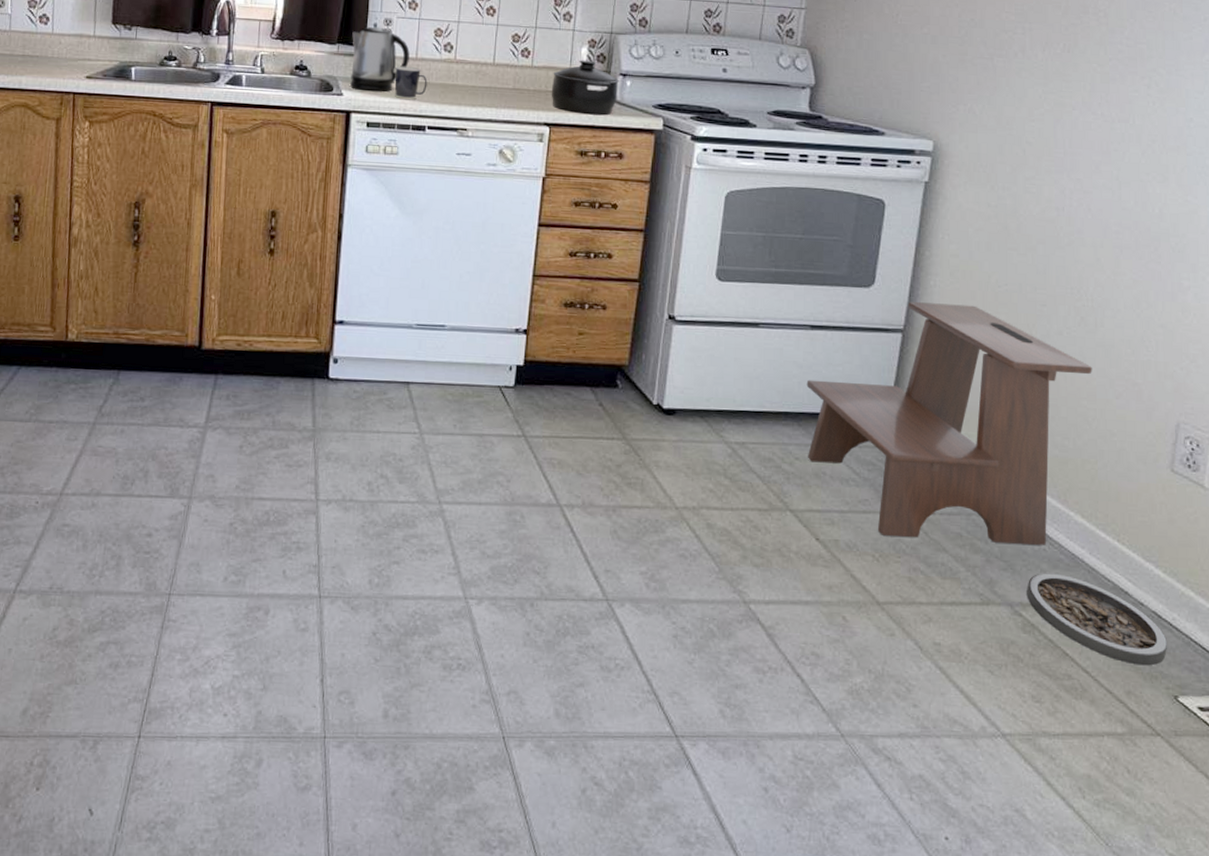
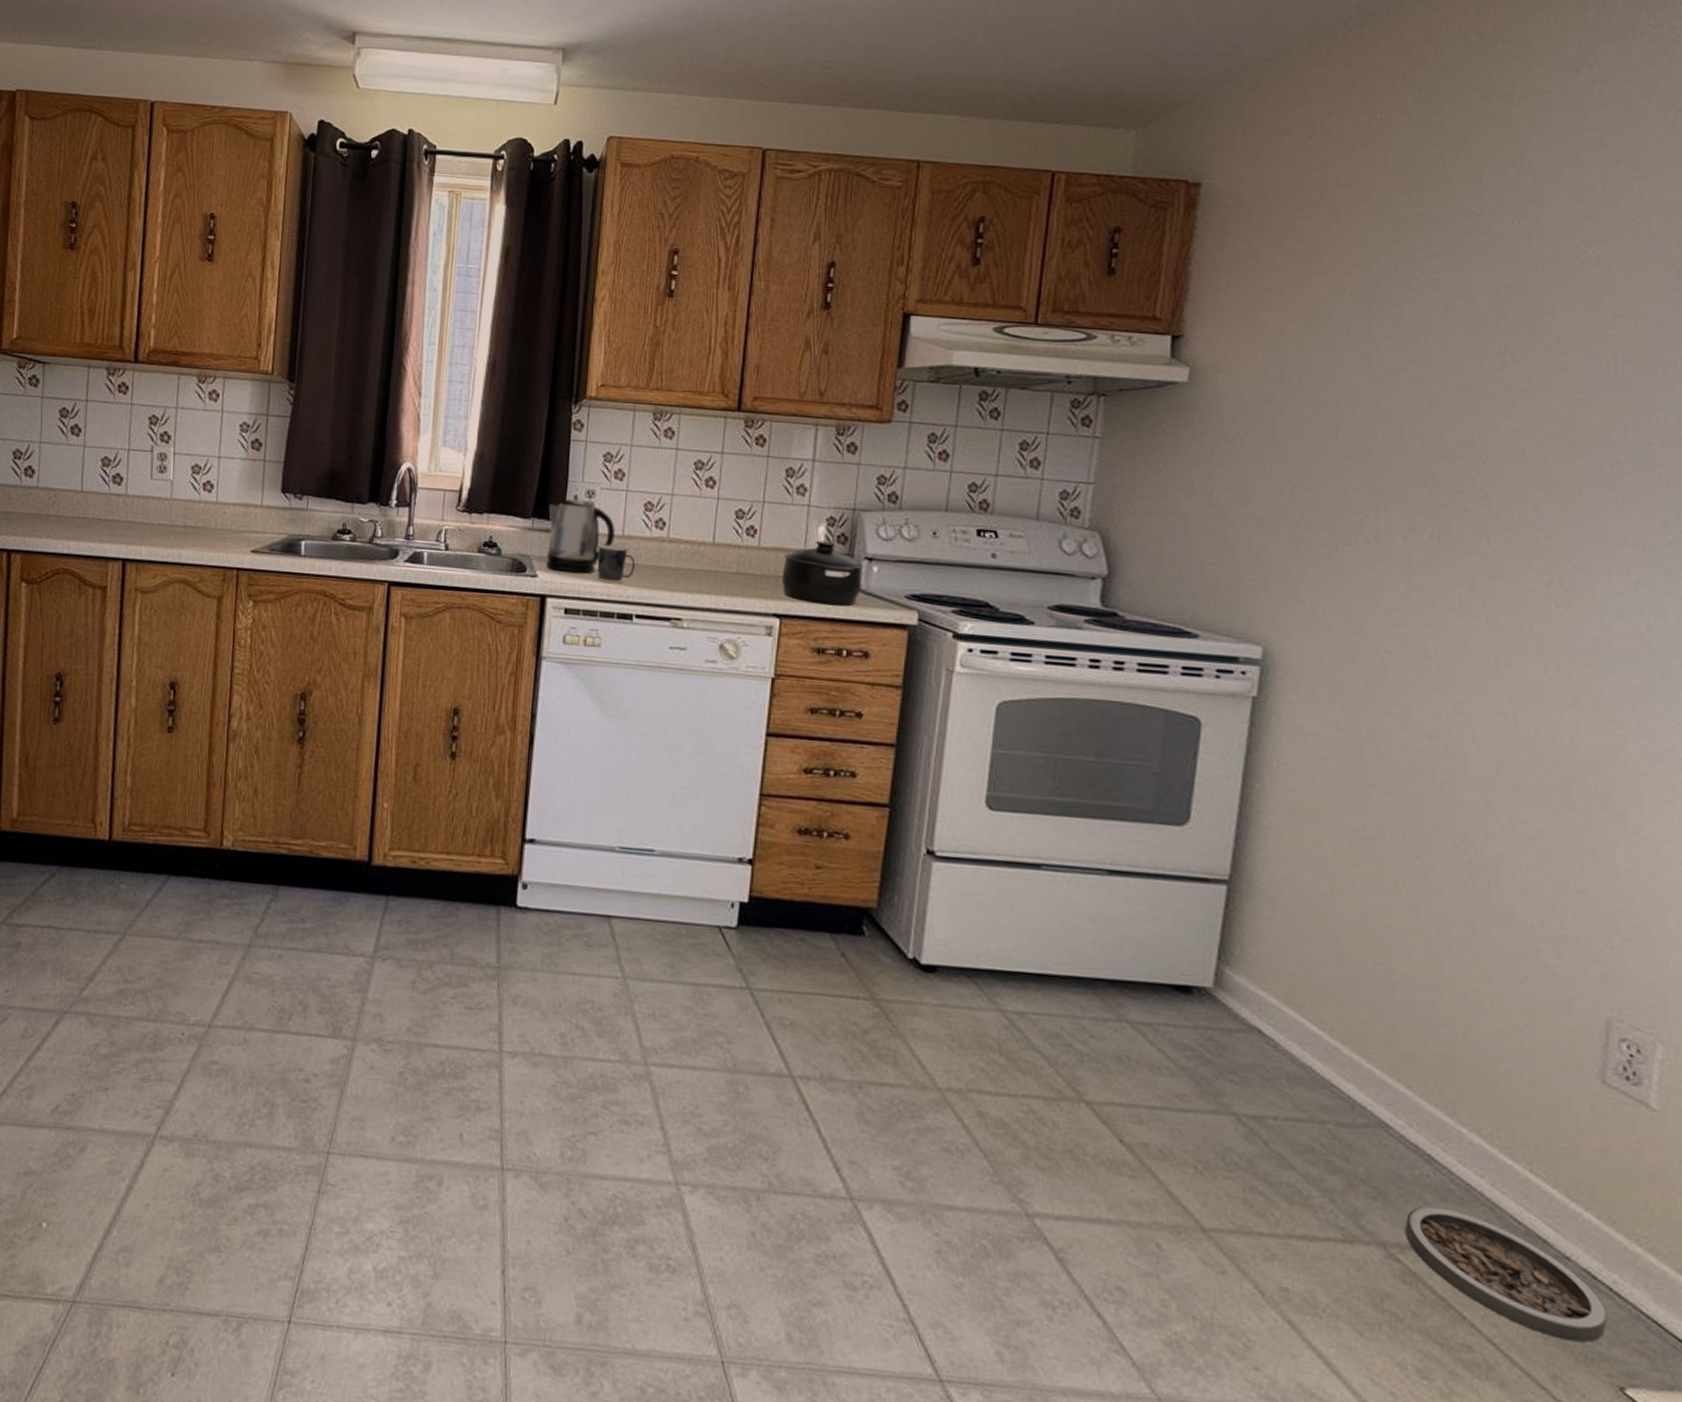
step stool: present [806,302,1092,545] -> none [1103,846,1486,1170]

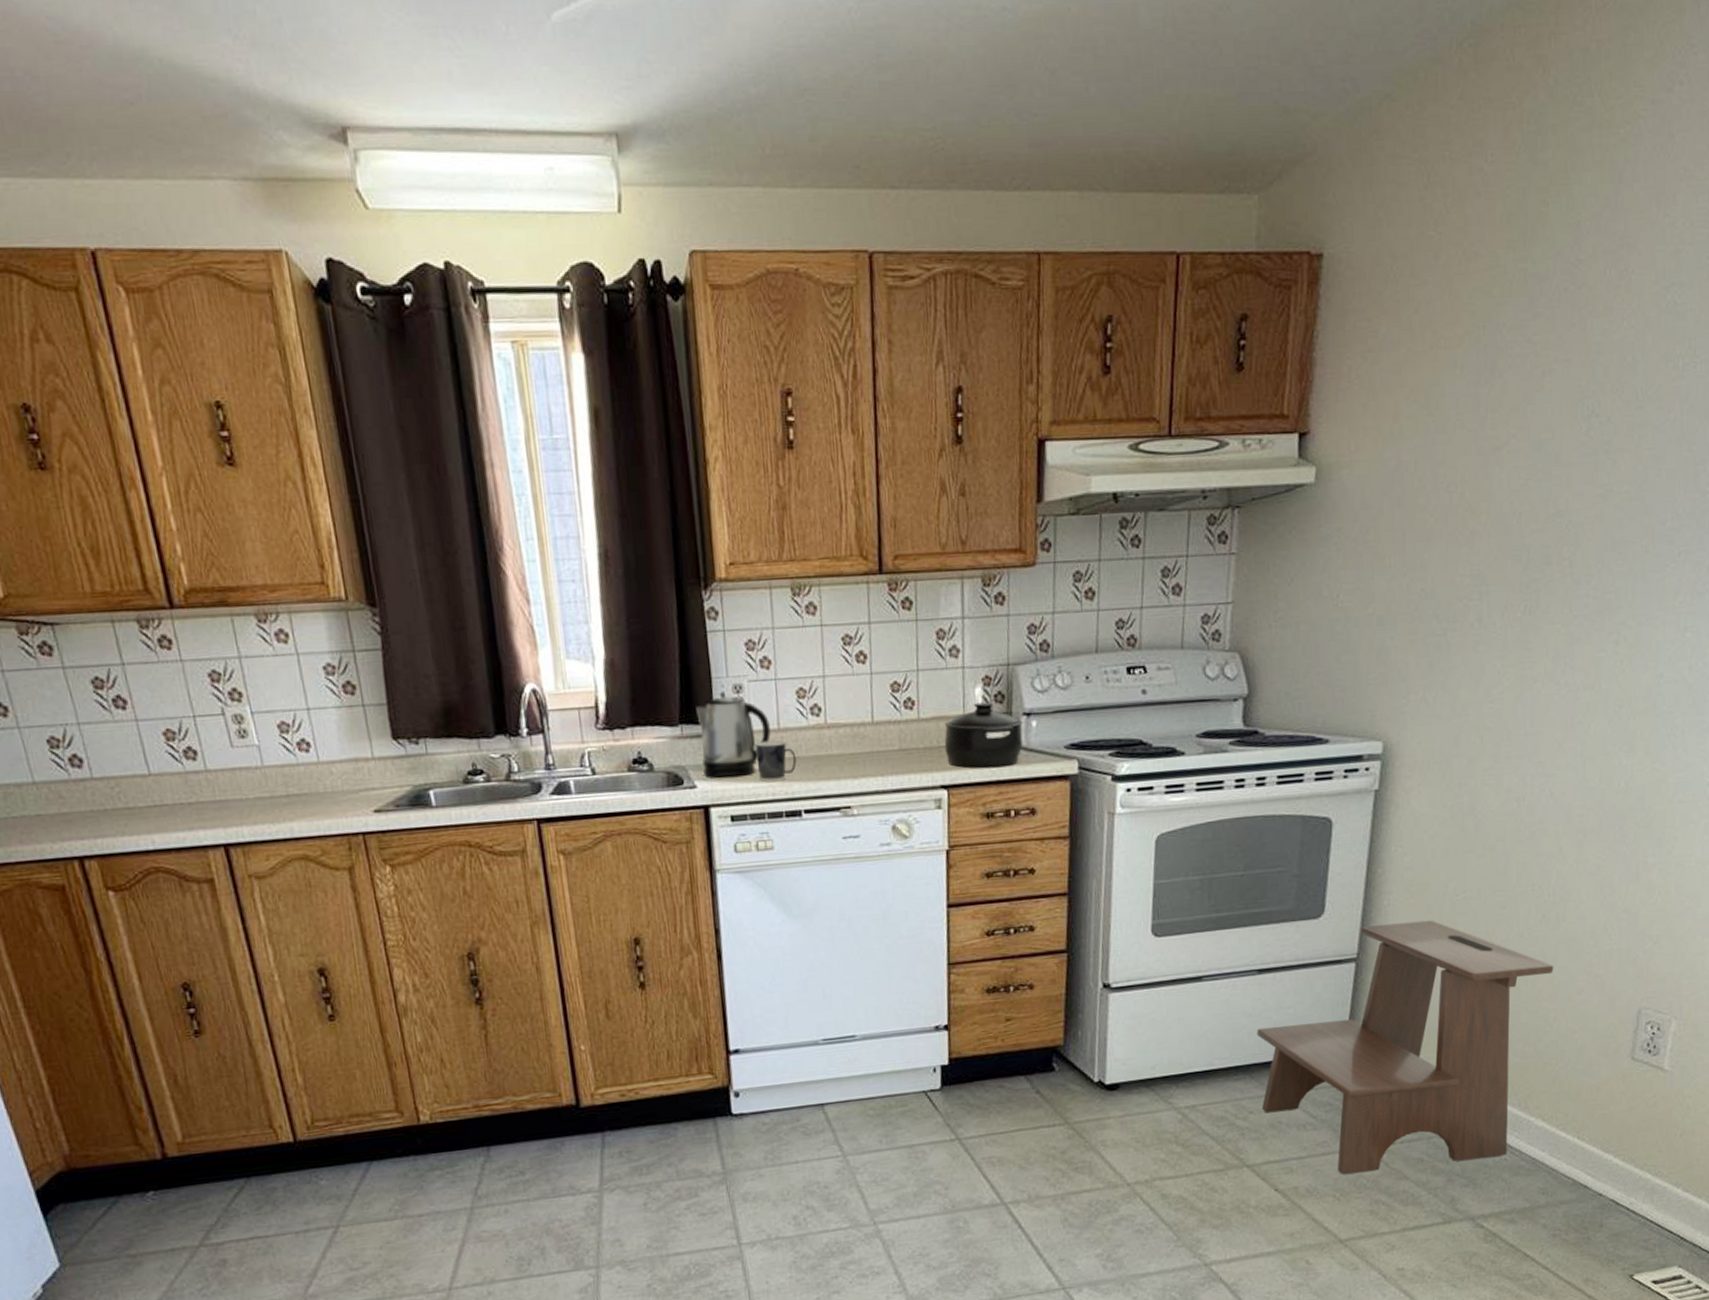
step stool: none [1103,846,1486,1170] -> present [1256,920,1554,1174]
pet bowl: present [1405,1206,1608,1343] -> none [1488,1180,1625,1253]

